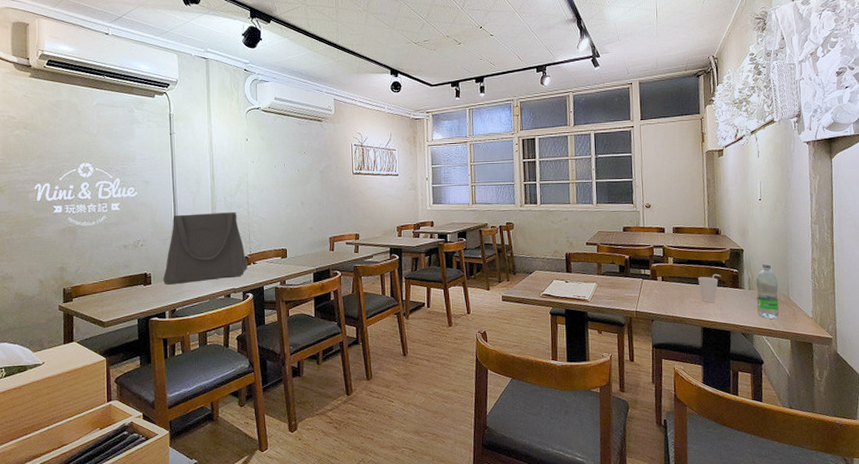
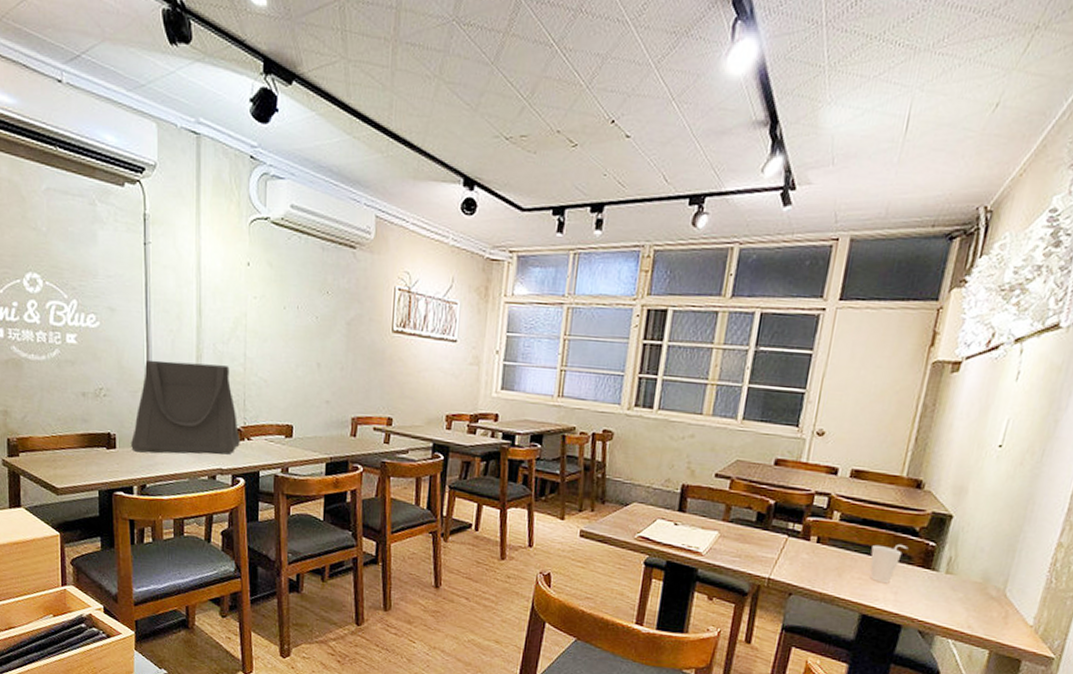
bottle: present [756,264,780,320] -> none [950,541,995,620]

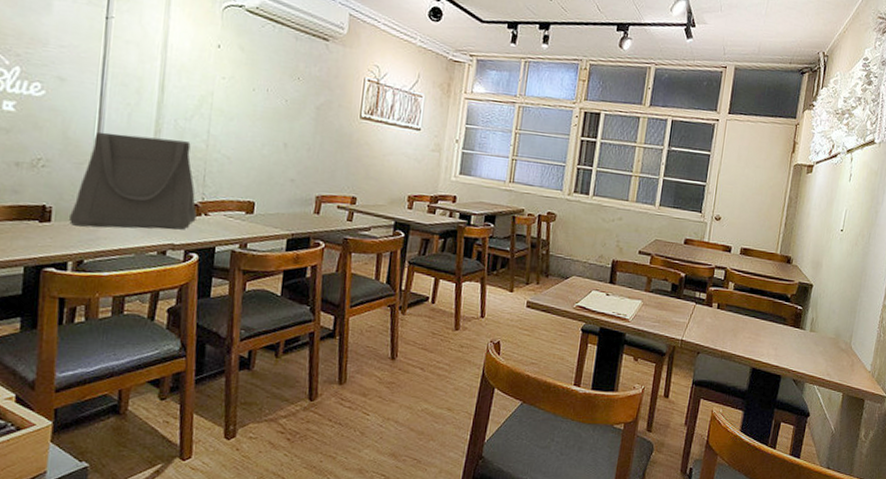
cup: present [870,543,909,584] -> none [757,308,784,341]

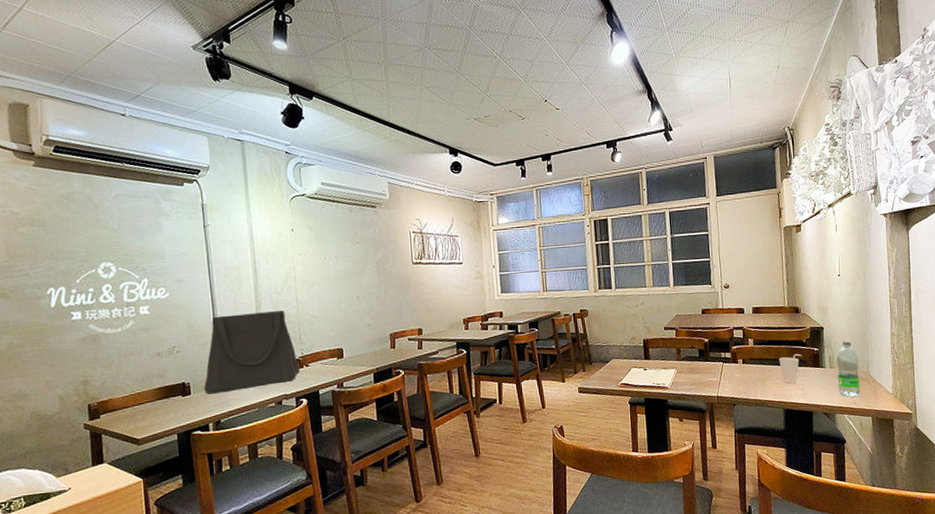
cup: none [757,308,784,341] -> present [779,353,802,384]
bottle: none [814,305,843,369] -> present [836,341,860,398]

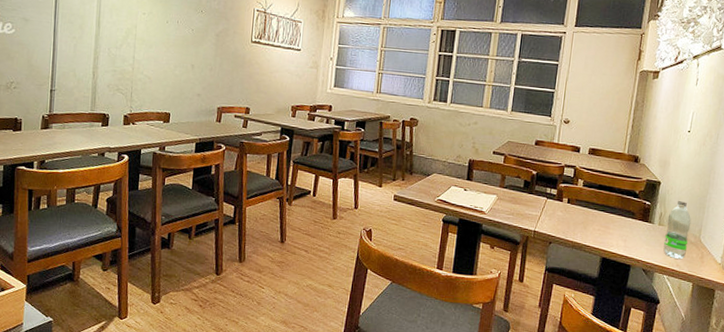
tote bag: present [204,311,300,394] -> none [34,60,126,136]
cup: present [779,353,802,384] -> none [606,203,632,234]

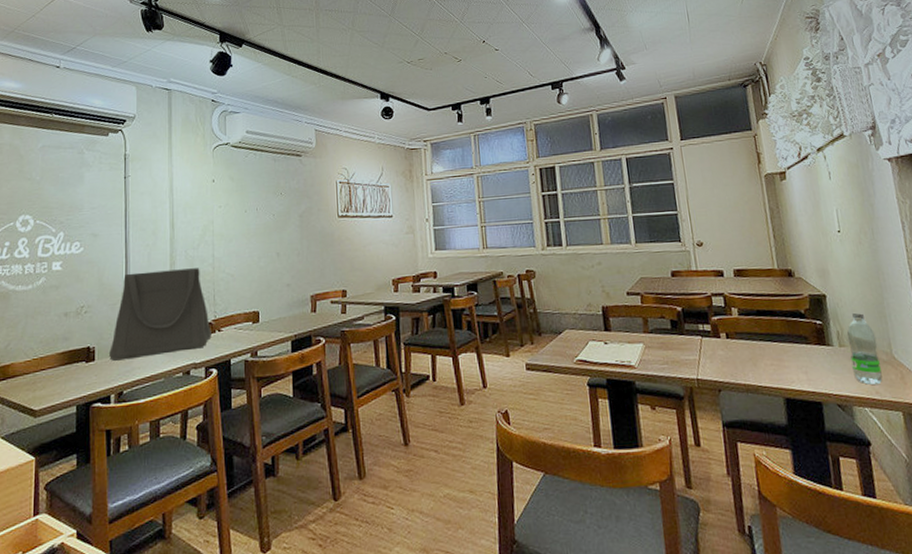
tote bag: none [34,60,126,136] -> present [109,268,212,361]

